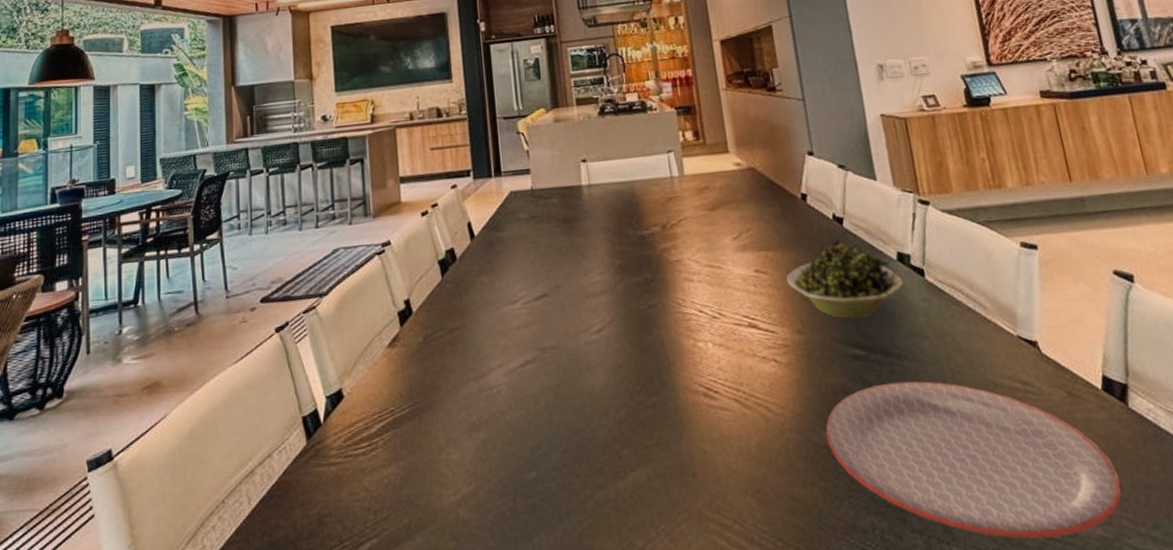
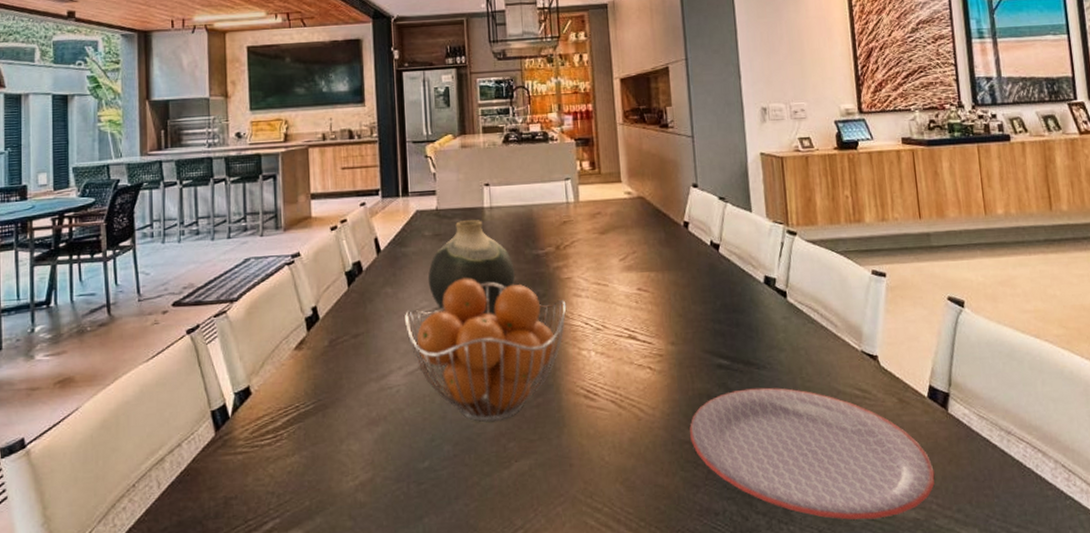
fruit basket: none [503,263,678,426] -> present [405,278,567,423]
vase: none [525,199,620,306] -> present [428,220,515,317]
bowl: present [786,240,903,319] -> none [665,264,768,333]

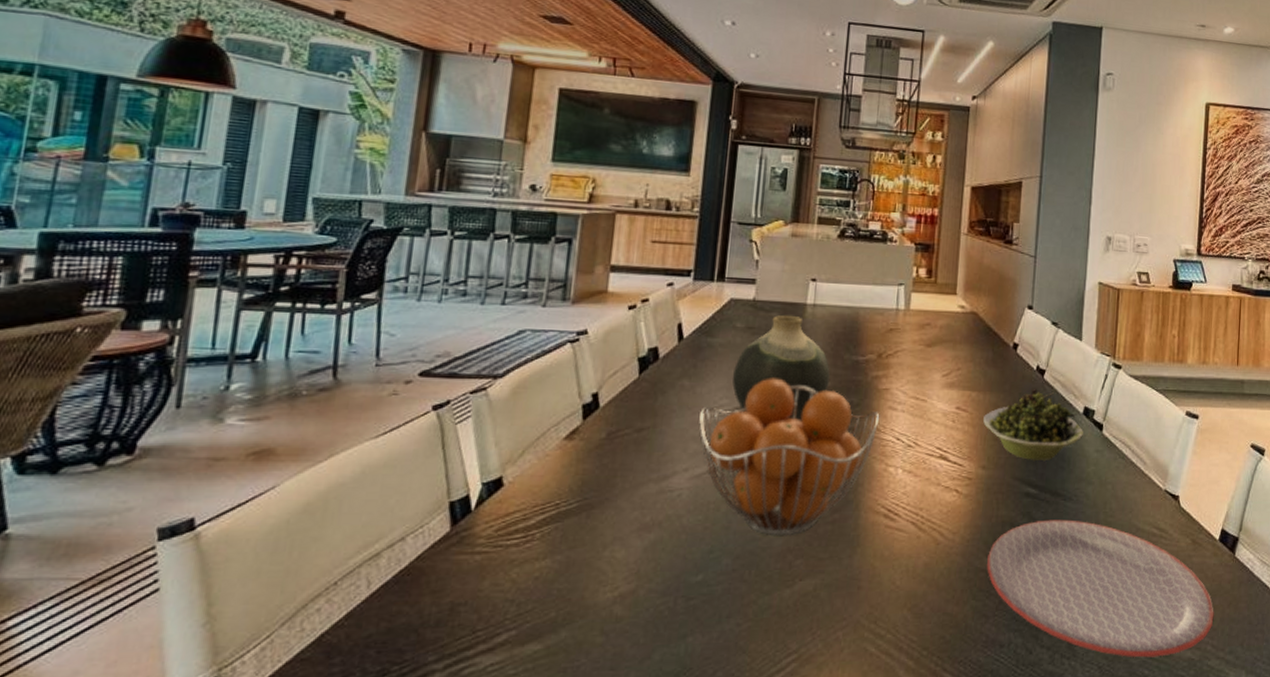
bowl: none [665,264,768,333] -> present [983,389,1083,460]

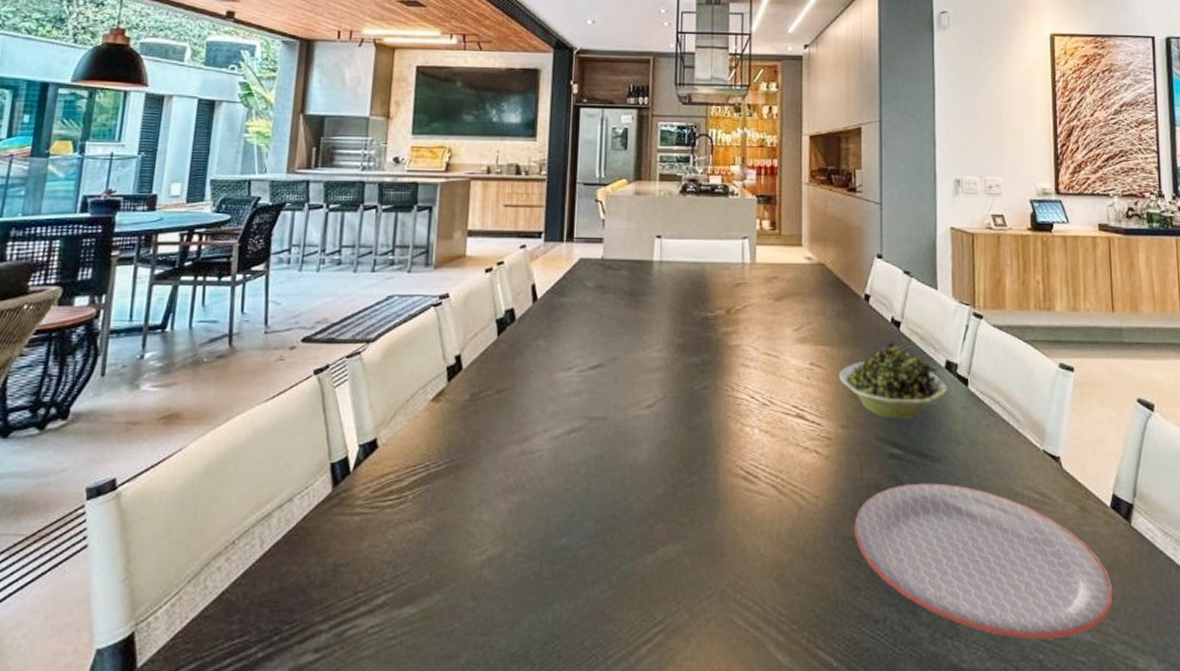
fruit basket: present [699,378,880,536] -> none [556,336,733,500]
vase: present [732,315,830,423] -> none [585,274,680,382]

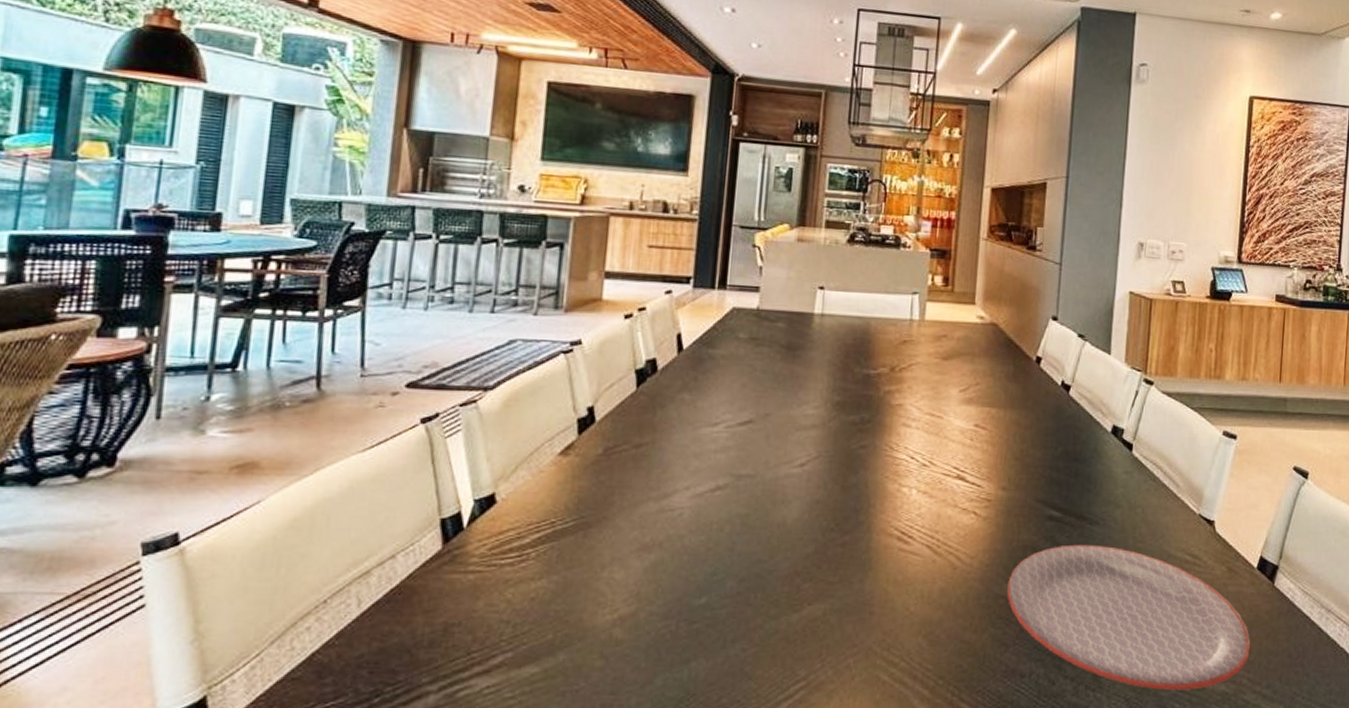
bowl: present [839,342,947,418] -> none [1003,406,1112,482]

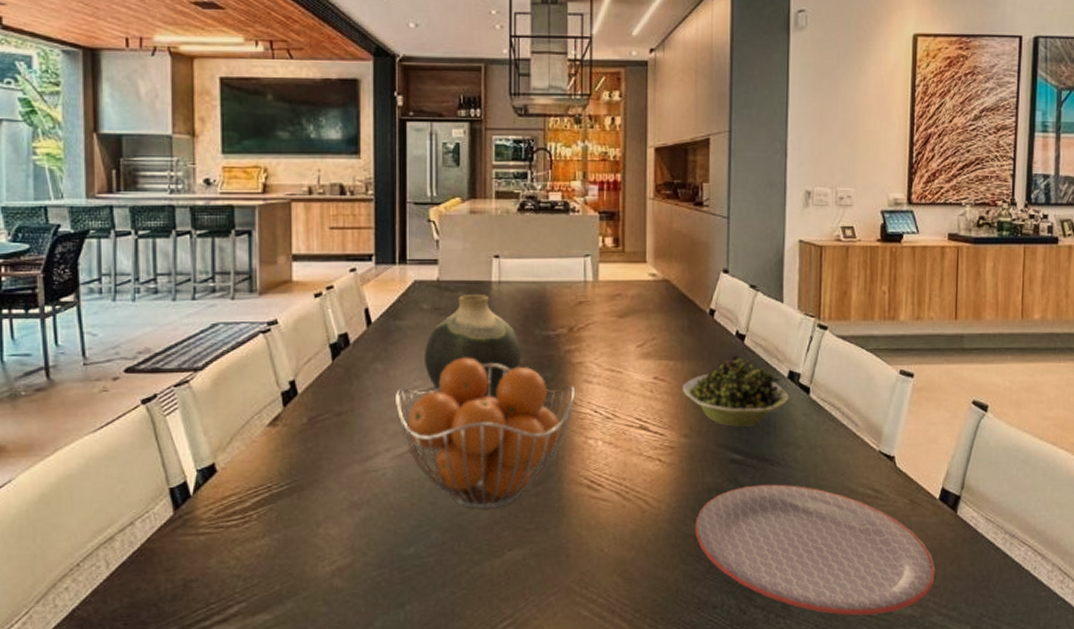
fruit basket: none [700,392,893,559] -> present [396,357,576,510]
vase: none [735,326,840,440] -> present [423,295,521,400]
bowl: none [1003,406,1112,482] -> present [683,355,789,427]

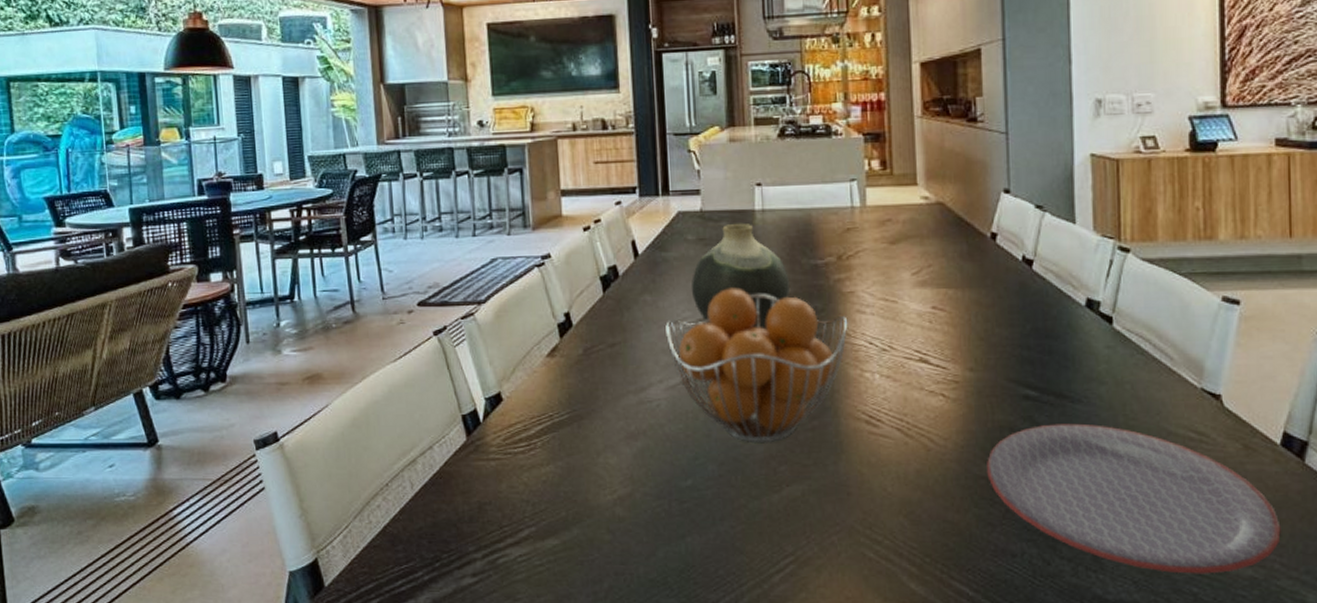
bowl: present [683,355,789,427] -> none [965,282,1088,360]

